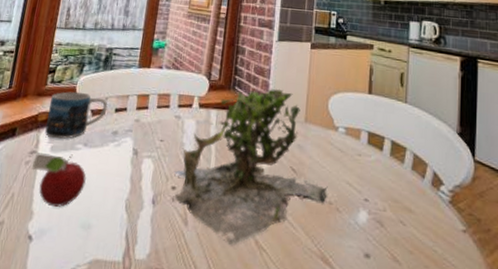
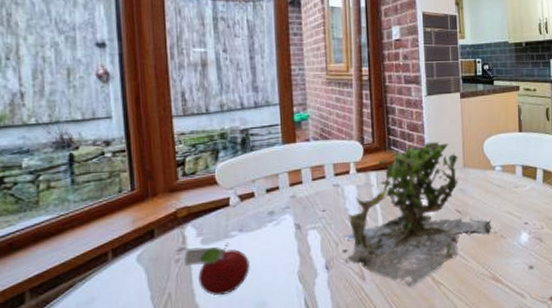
mug: present [45,92,108,139] -> none [188,179,257,232]

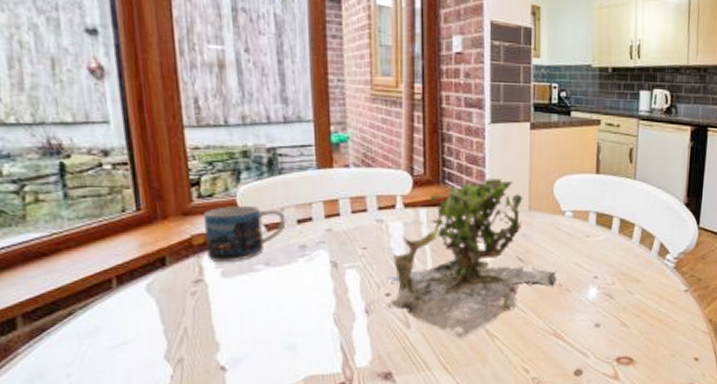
fruit: present [183,242,250,295] -> none [200,277,278,334]
mug: none [188,179,257,232] -> present [204,205,286,263]

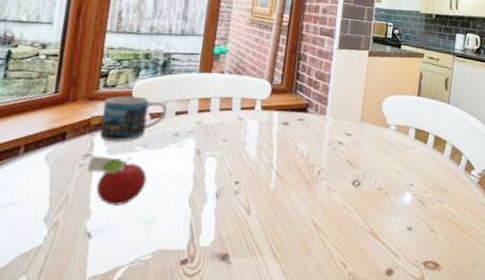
fruit: none [200,277,278,334] -> present [86,155,147,205]
plant: present [385,177,557,339] -> none [237,92,379,229]

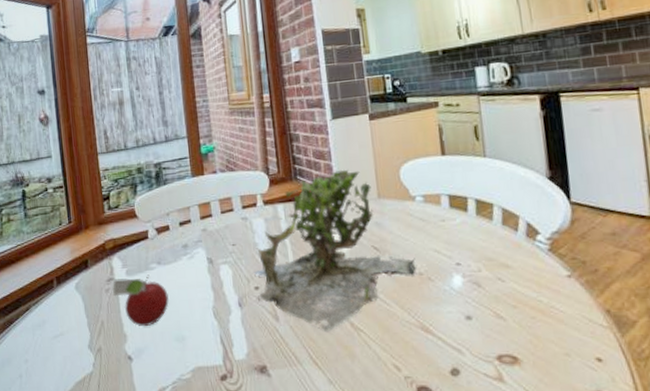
mug: present [99,96,168,142] -> none [113,212,172,263]
plant: none [237,92,379,229] -> present [253,169,415,333]

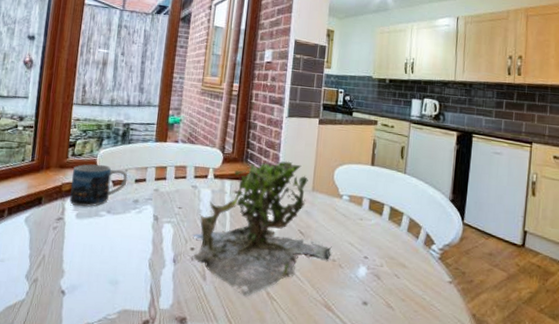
fruit: present [112,274,169,326] -> none [59,219,111,266]
mug: none [113,212,172,263] -> present [69,164,128,207]

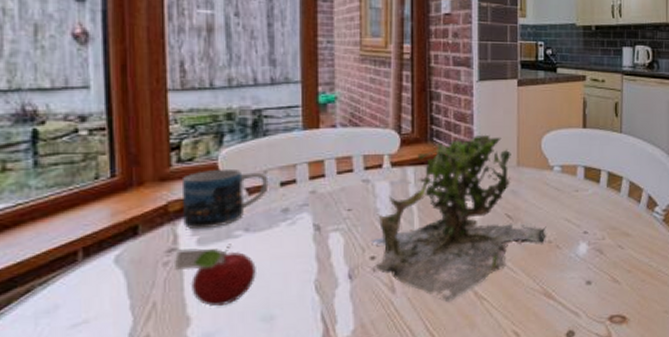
fruit: none [59,219,111,266] -> present [173,243,256,306]

